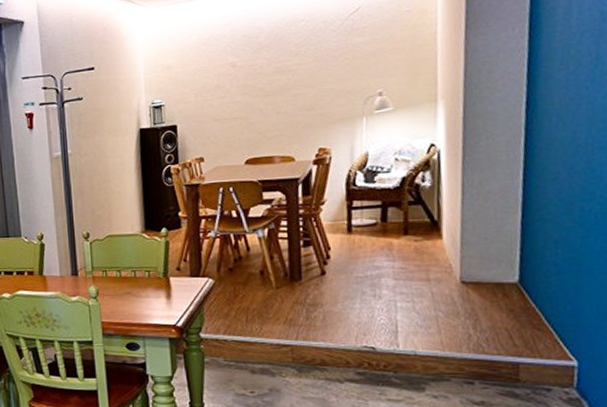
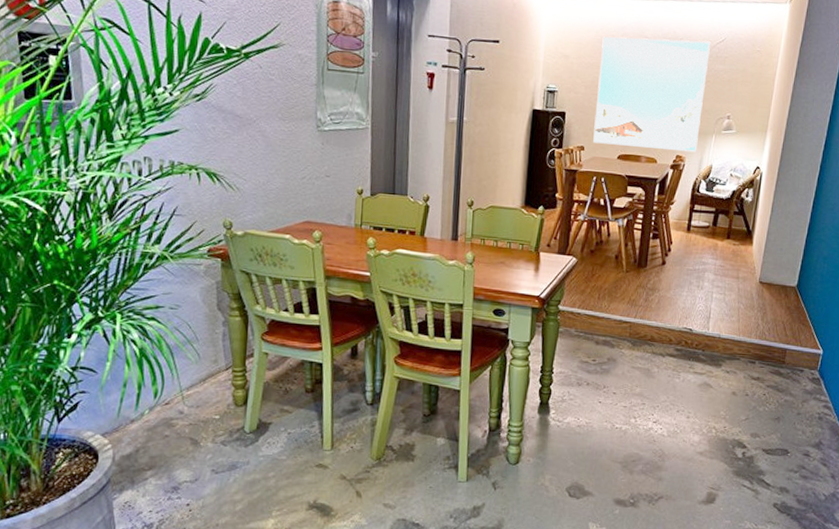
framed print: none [207,14,345,152] -> present [593,36,710,153]

